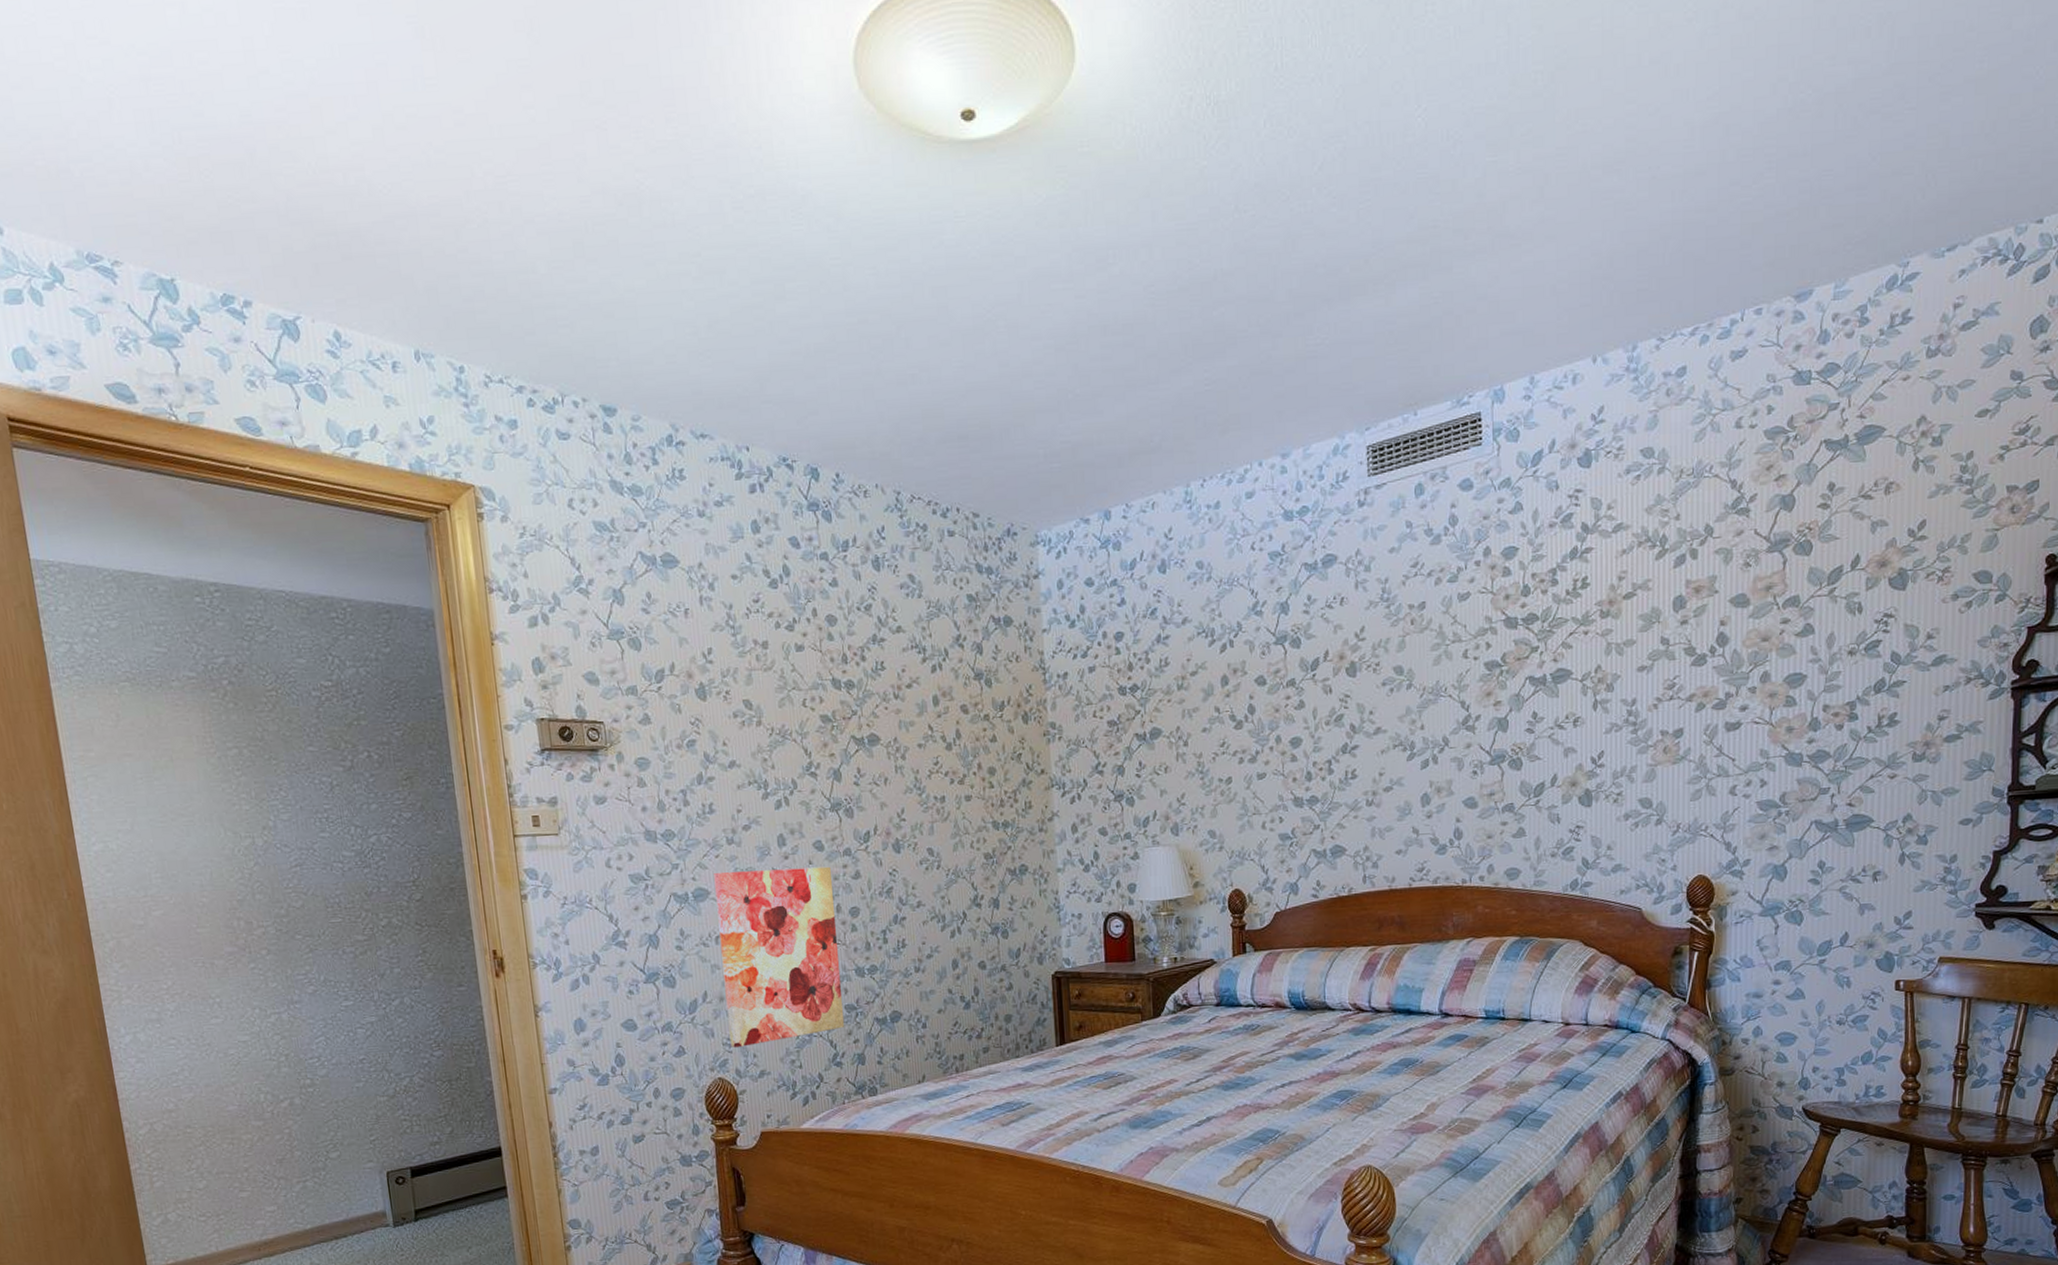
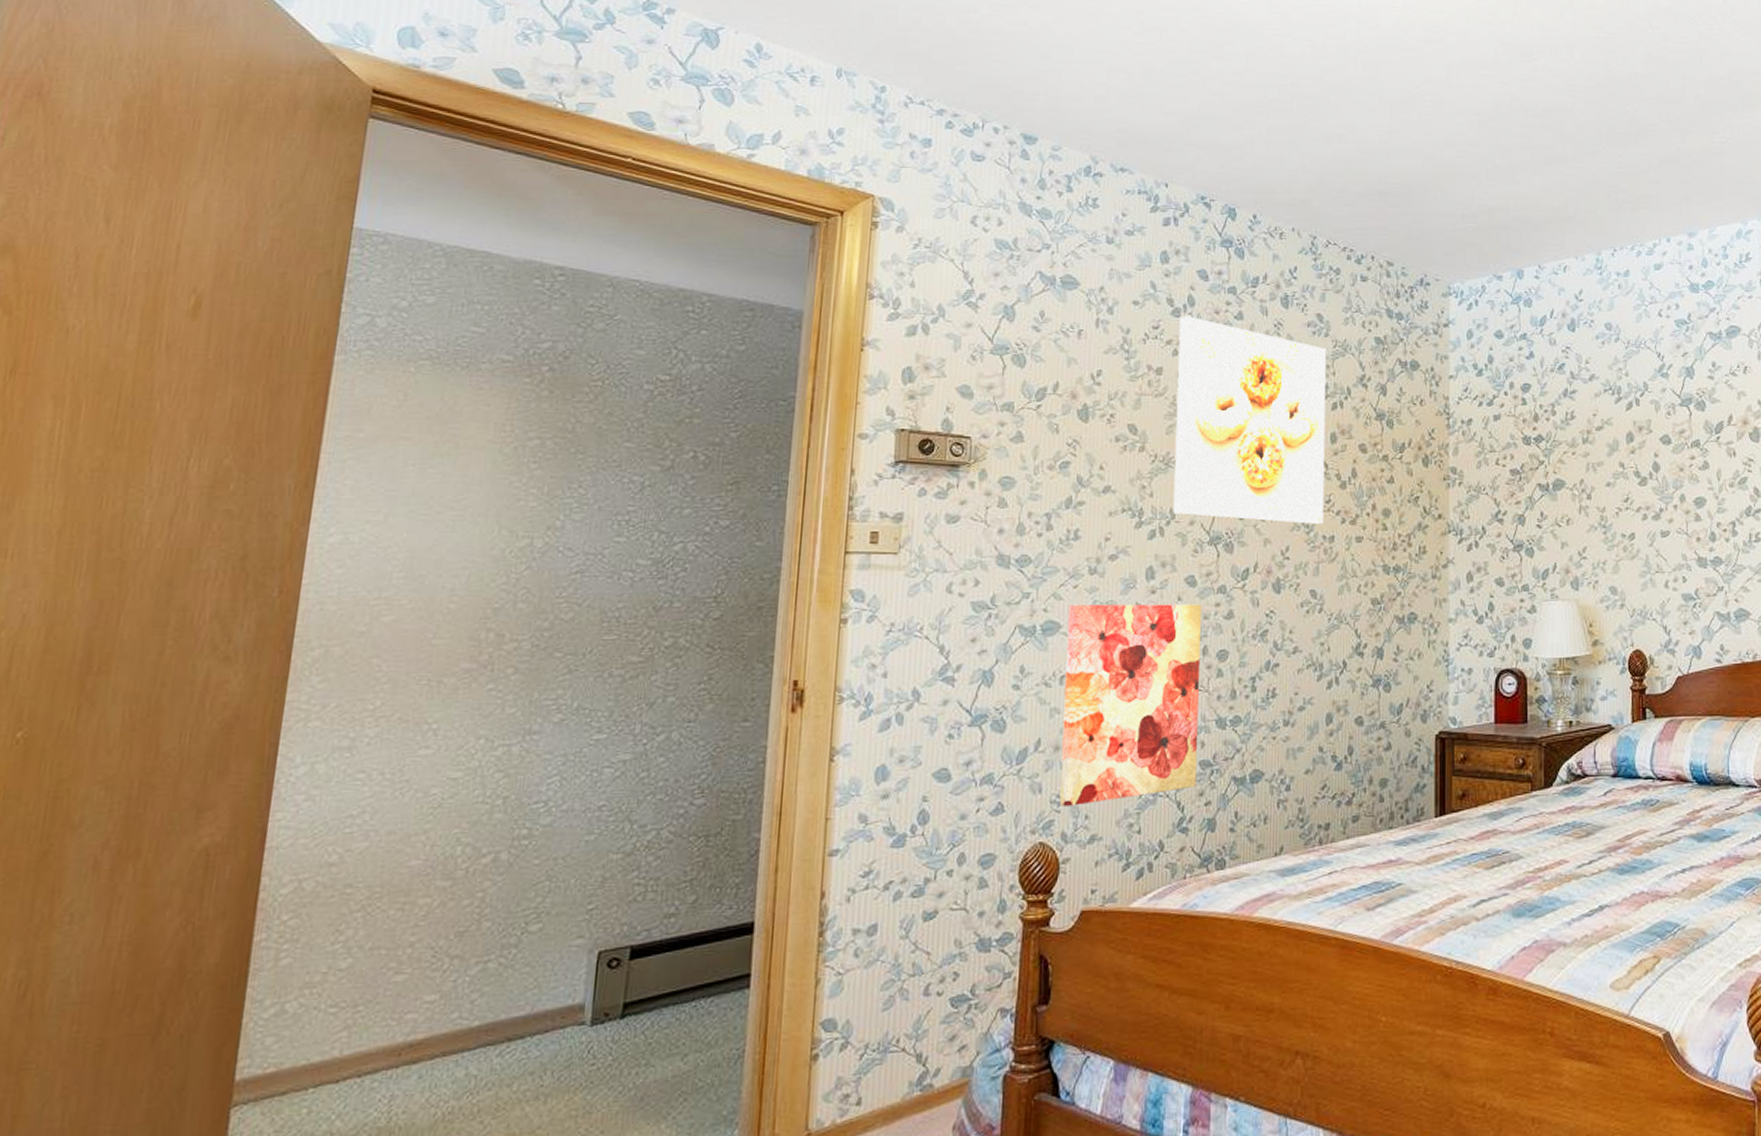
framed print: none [777,586,934,786] -> present [1172,316,1327,524]

